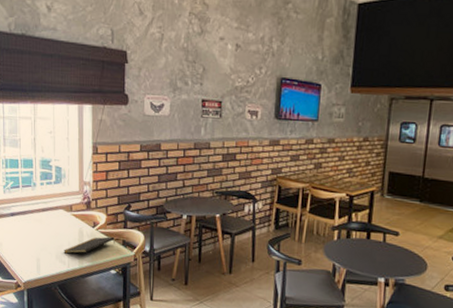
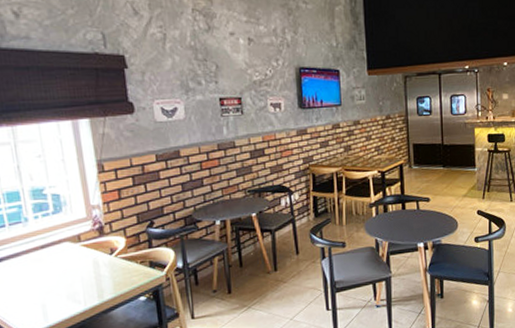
notepad: present [63,236,115,254] -> none [76,260,140,291]

